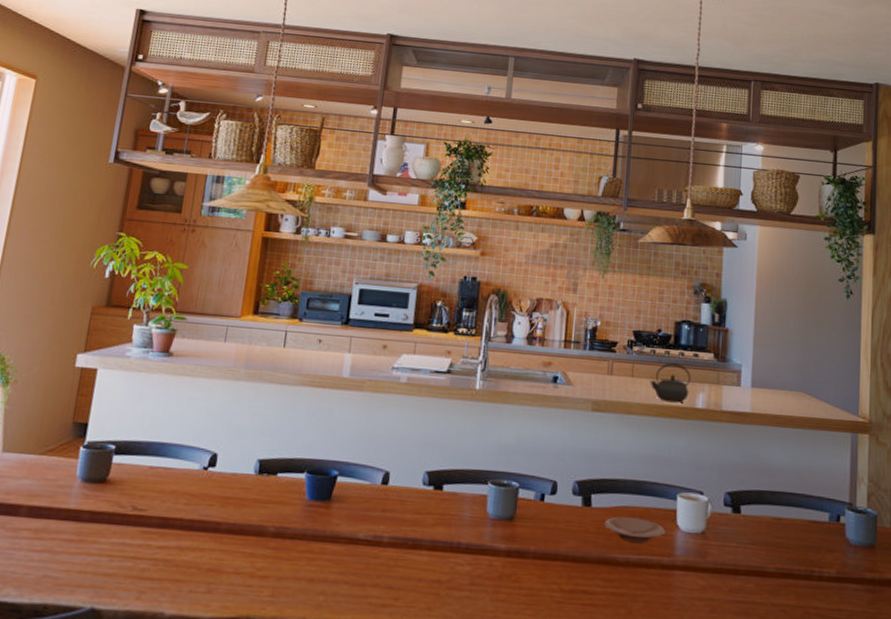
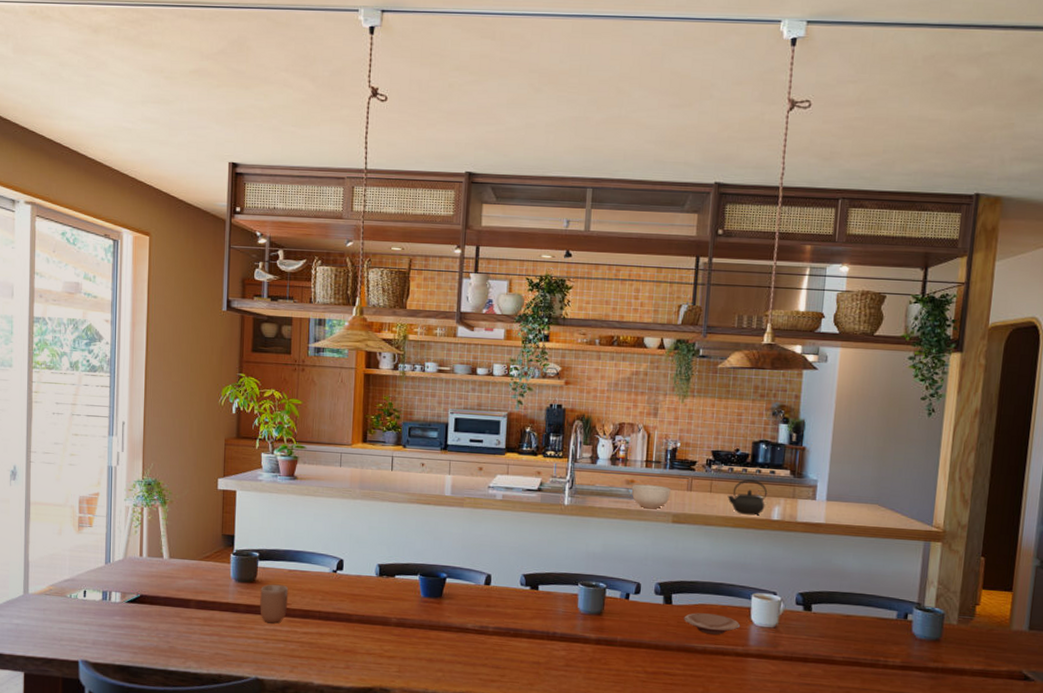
cup: none [107,484,147,535] -> present [260,584,289,623]
bowl: none [548,366,592,396] -> present [631,484,672,510]

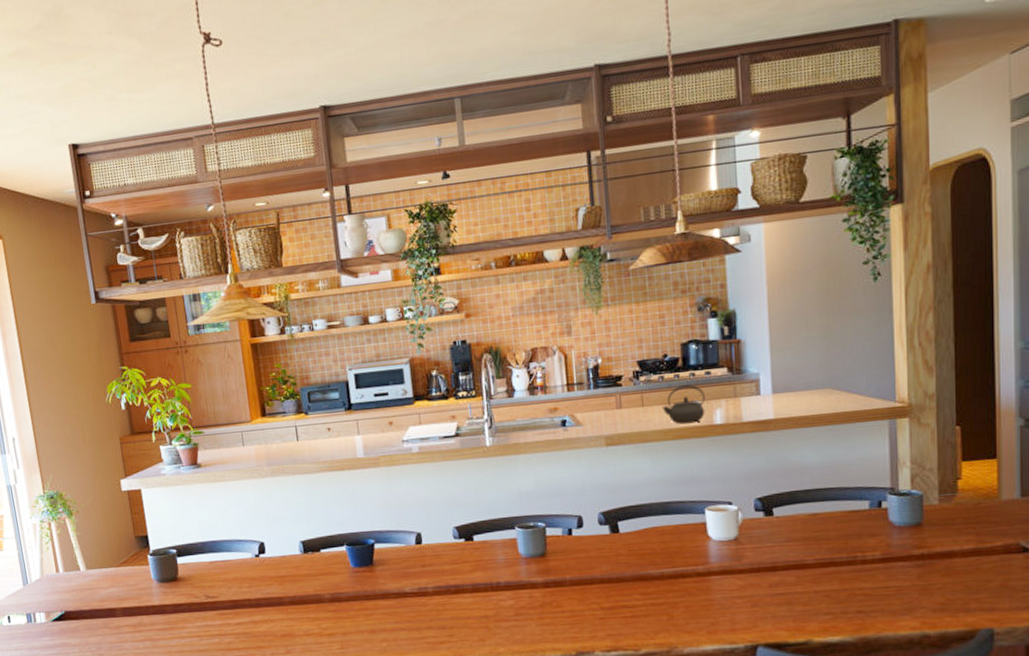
cup: present [260,584,289,623] -> none [184,578,216,620]
bowl: present [631,484,672,510] -> none [555,408,600,436]
saucer: present [683,613,741,635] -> none [634,535,698,558]

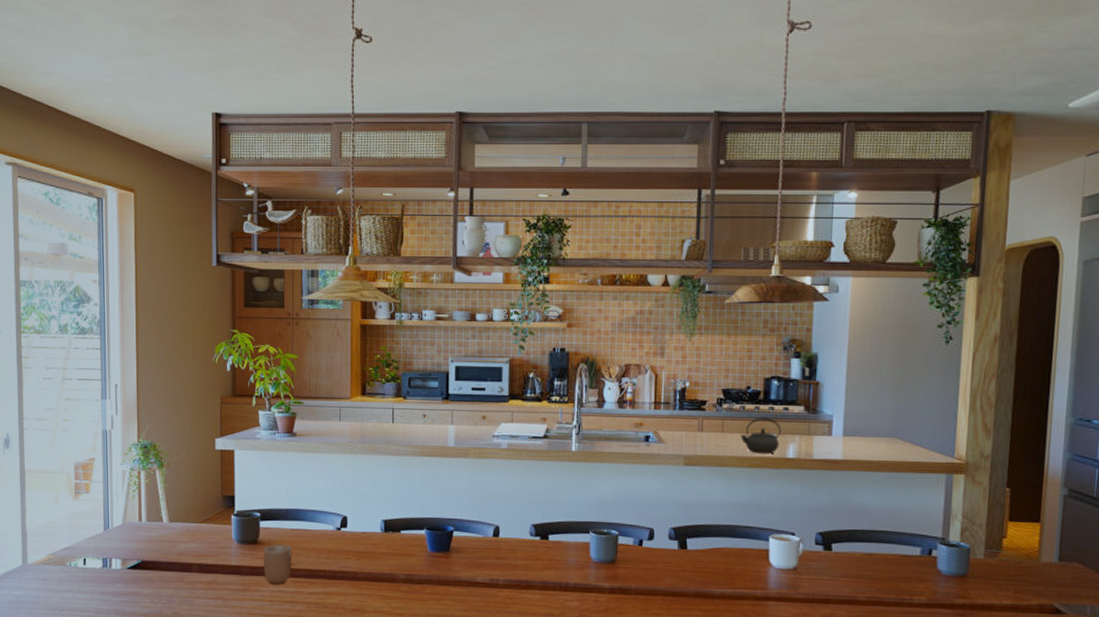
cup: none [184,578,216,620] -> present [264,544,293,585]

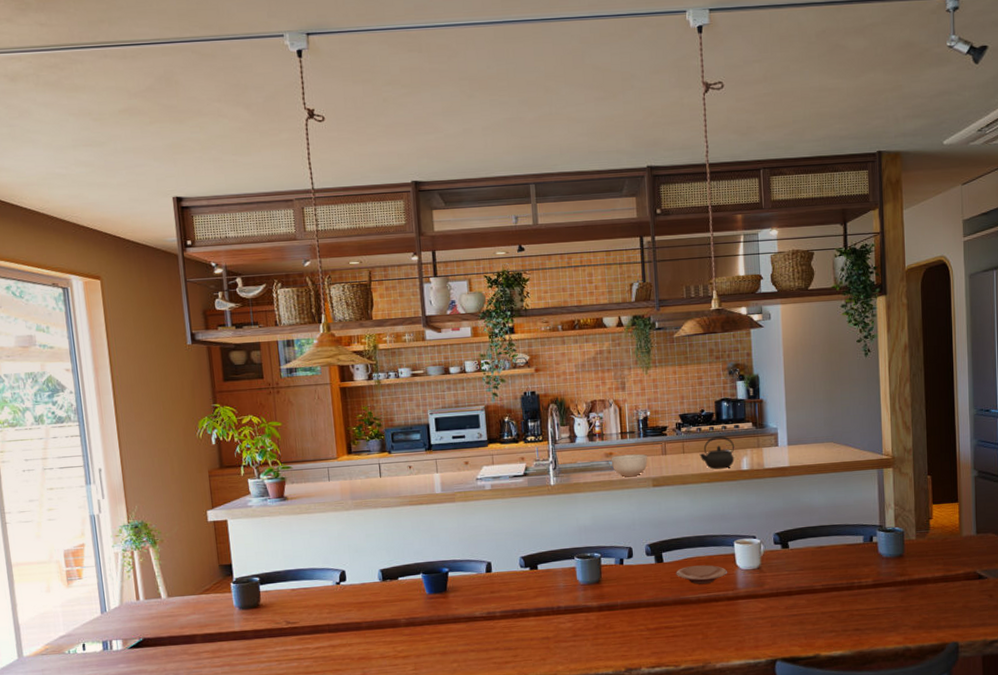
cup: present [264,544,293,585] -> none [266,604,296,645]
bowl: none [640,427,682,452] -> present [611,453,648,478]
saucer: none [700,557,759,579] -> present [676,565,728,584]

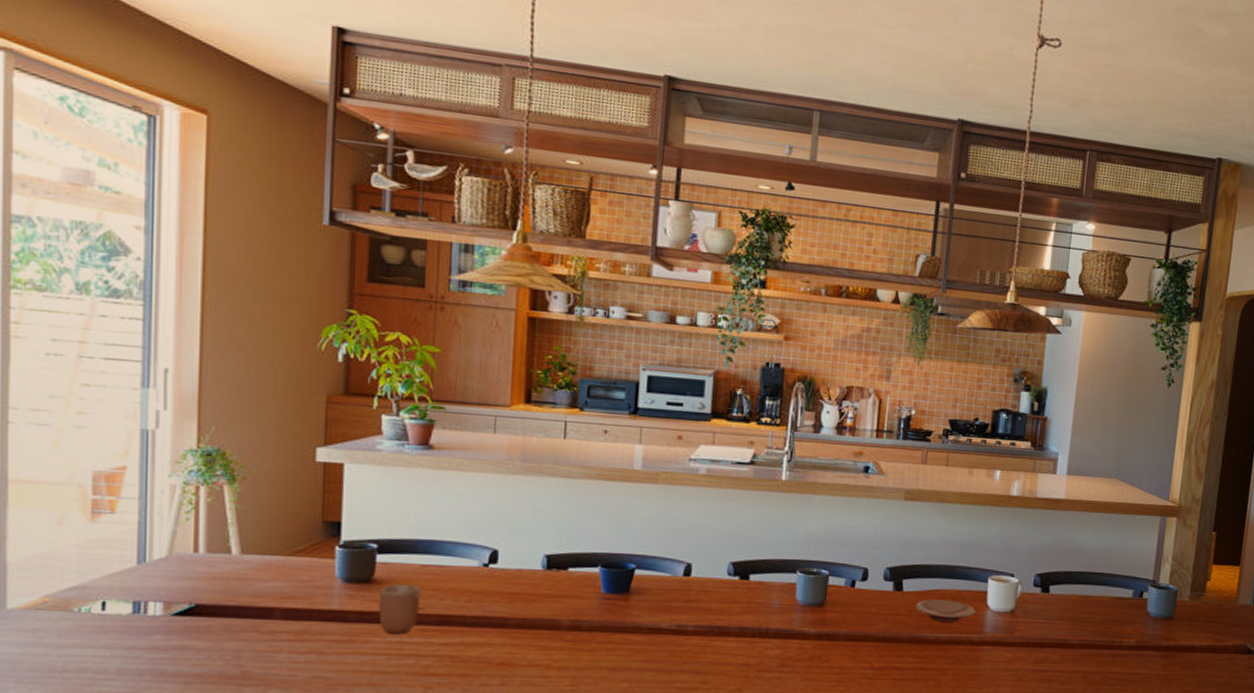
cup: none [266,604,296,645] -> present [379,583,421,634]
bowl: present [611,453,648,478] -> none [859,456,905,485]
kettle: present [699,435,735,470] -> none [965,451,1008,491]

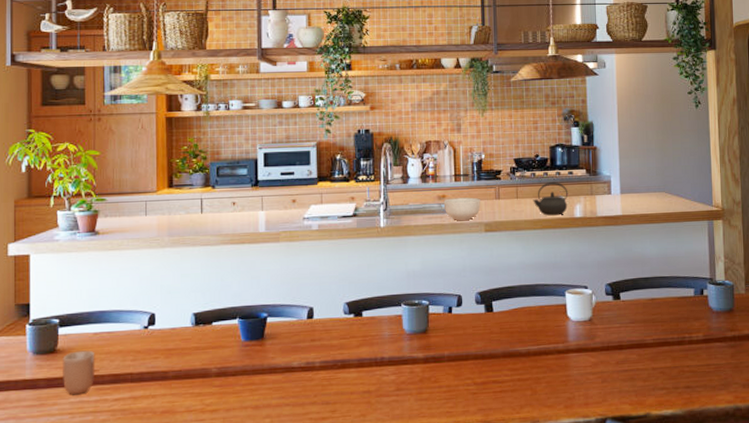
bowl: none [859,456,905,485] -> present [443,197,481,221]
saucer: present [915,599,976,622] -> none [505,315,559,336]
kettle: none [965,451,1008,491] -> present [533,181,568,216]

